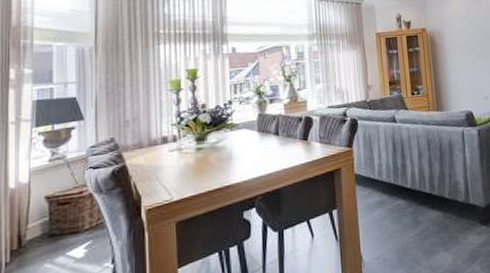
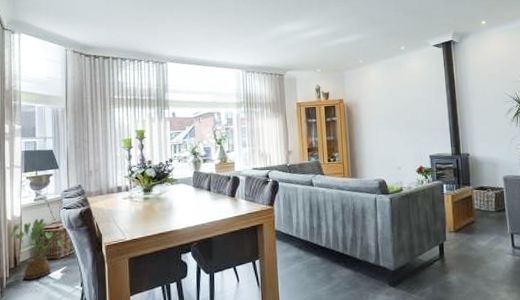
house plant: none [12,183,90,263] -> present [10,218,64,279]

